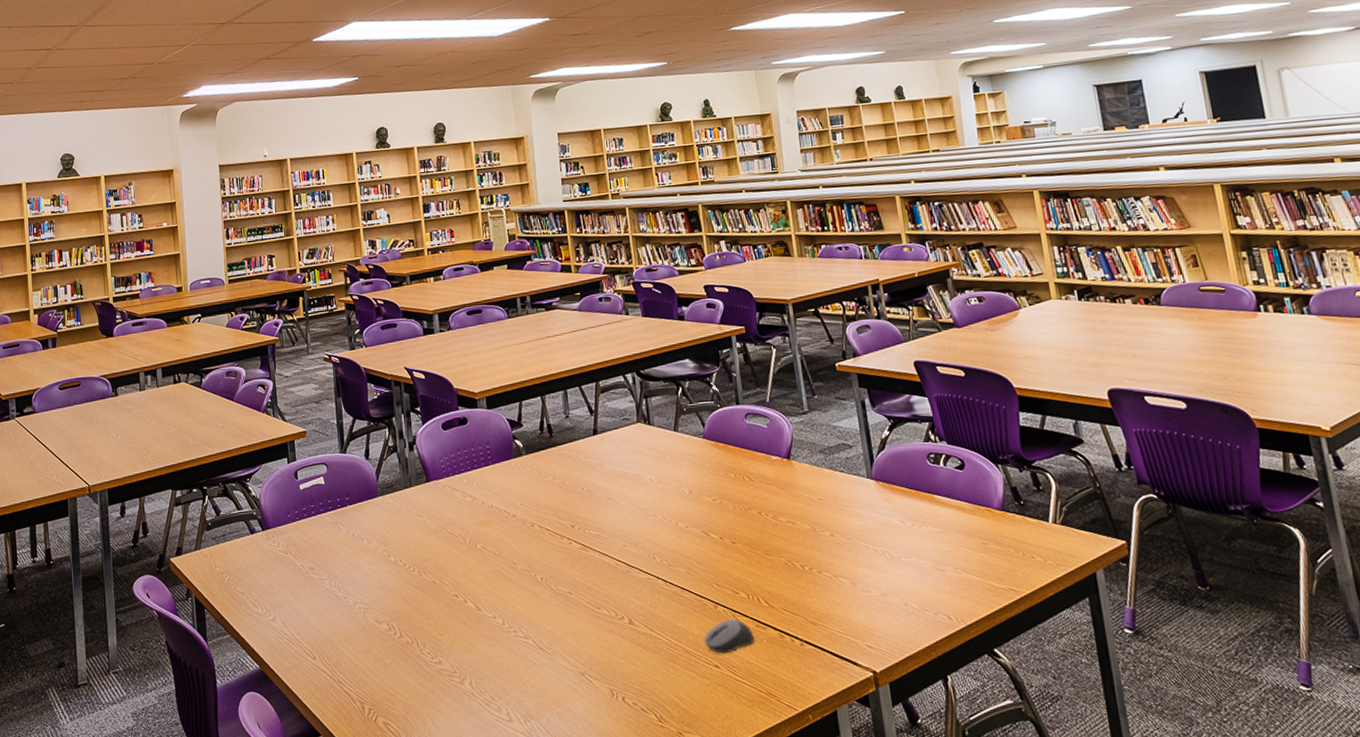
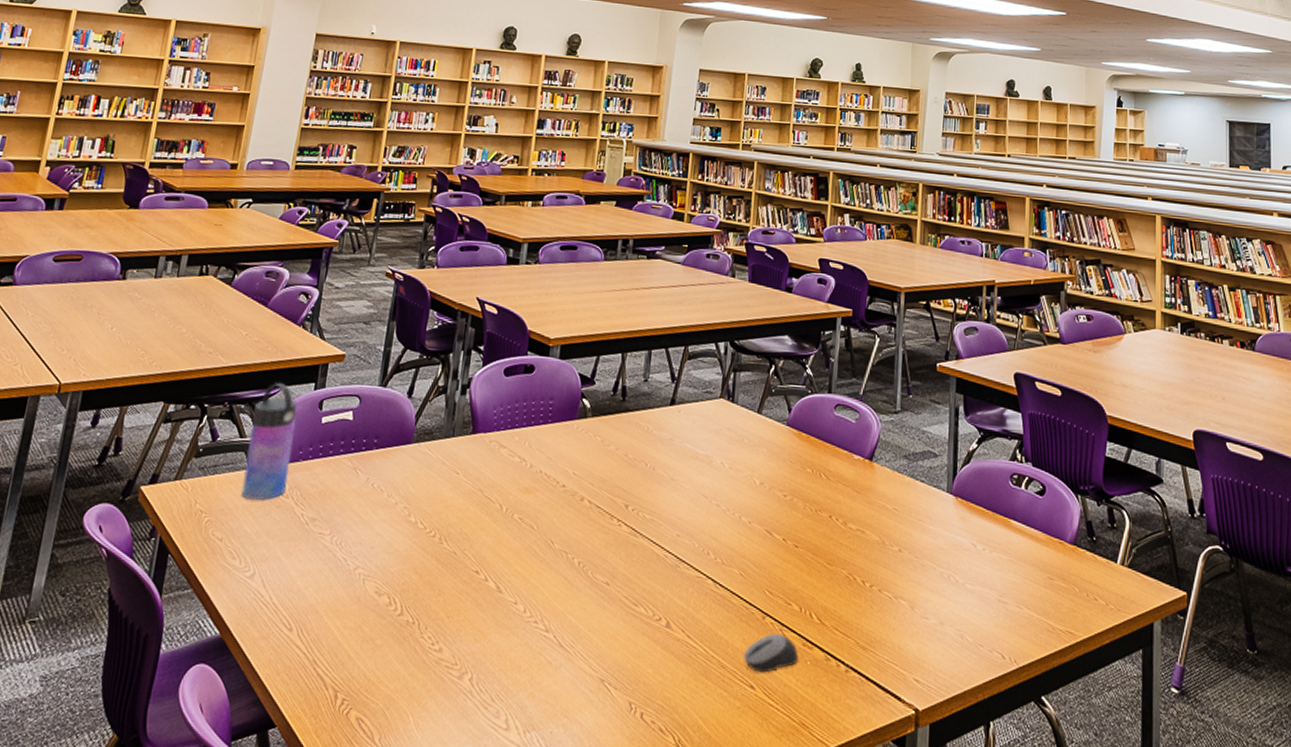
water bottle: none [244,461,285,560] -> present [241,382,298,501]

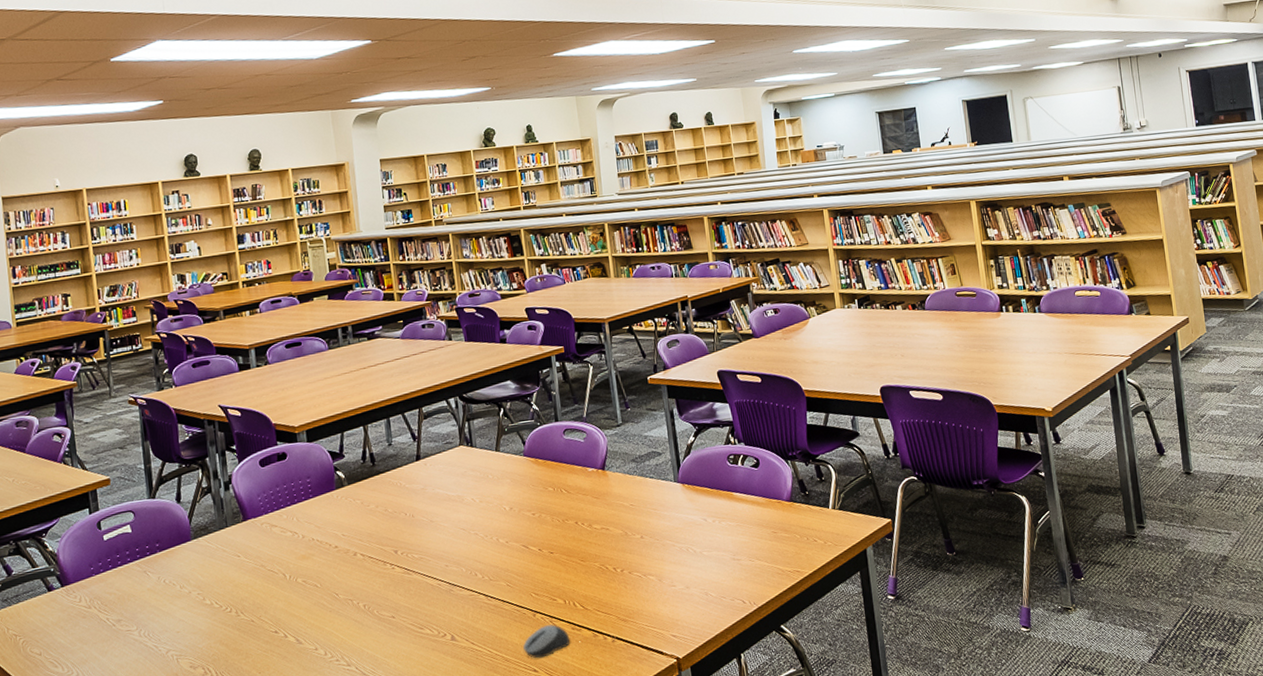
water bottle: present [241,382,298,501] -> none [39,514,87,618]

